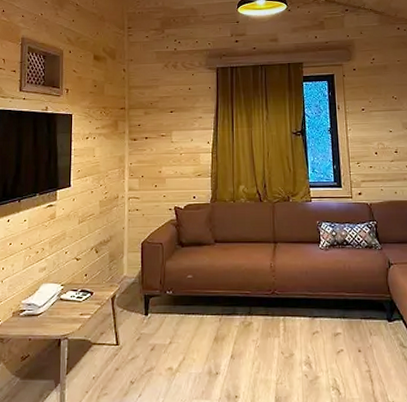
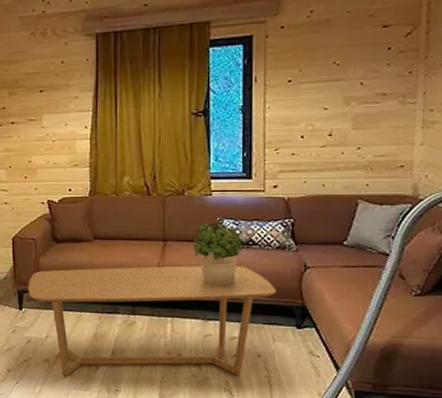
coffee table: none [154,264,369,384] -> present [28,266,276,376]
potted plant: none [297,224,339,284] -> present [191,221,243,286]

